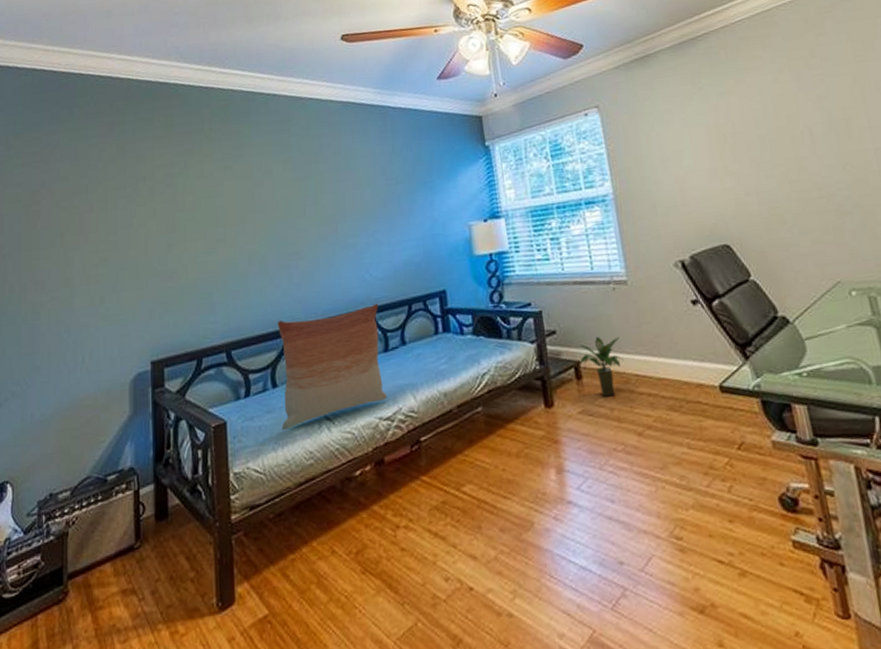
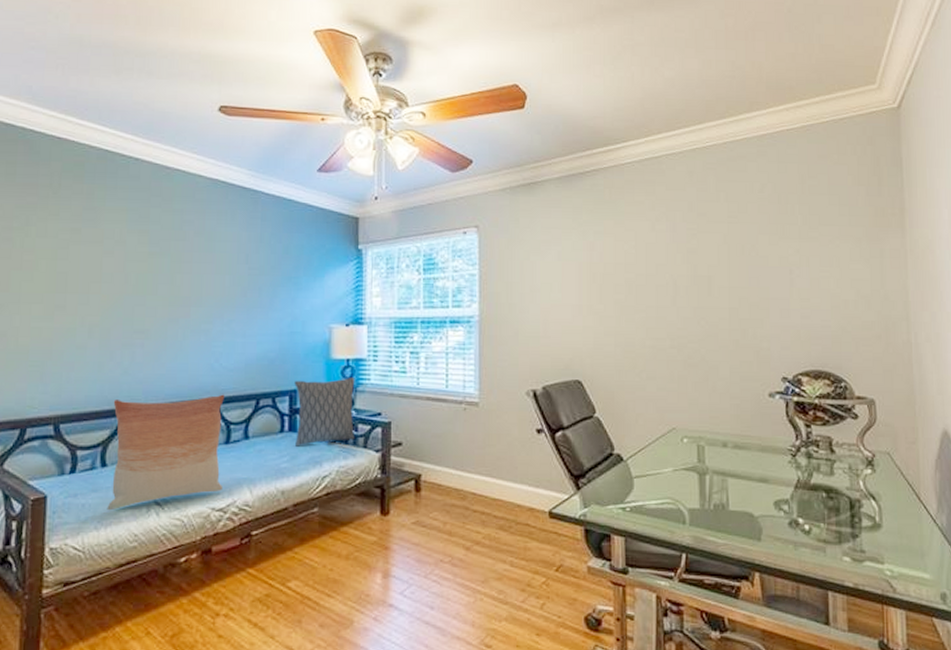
pillow: none [442,270,509,347] -> present [294,376,355,447]
potted plant: present [578,336,624,397] -> none [419,452,463,511]

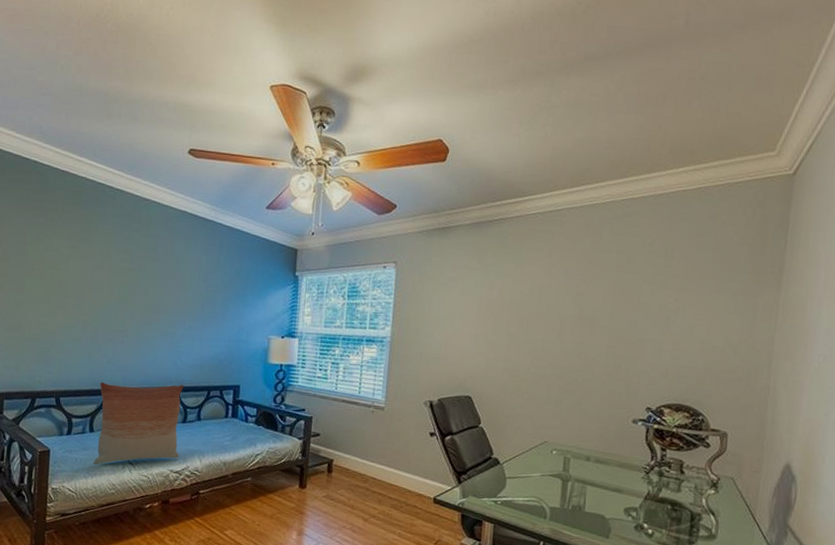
pillow: present [294,376,355,447] -> none [236,378,286,430]

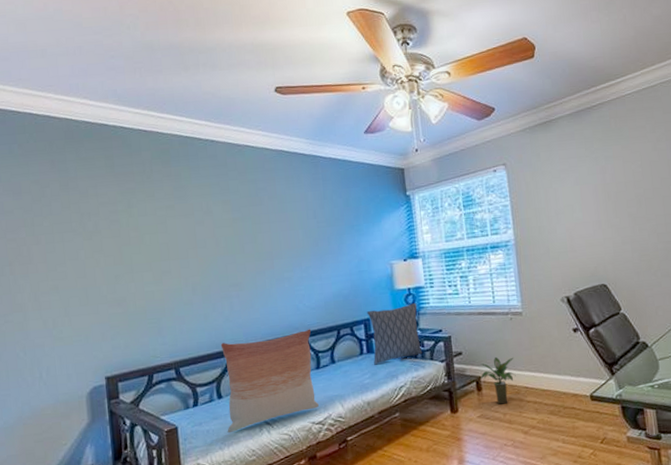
pillow: none [236,378,286,430] -> present [367,302,423,365]
potted plant: none [332,444,367,490] -> present [479,356,516,405]

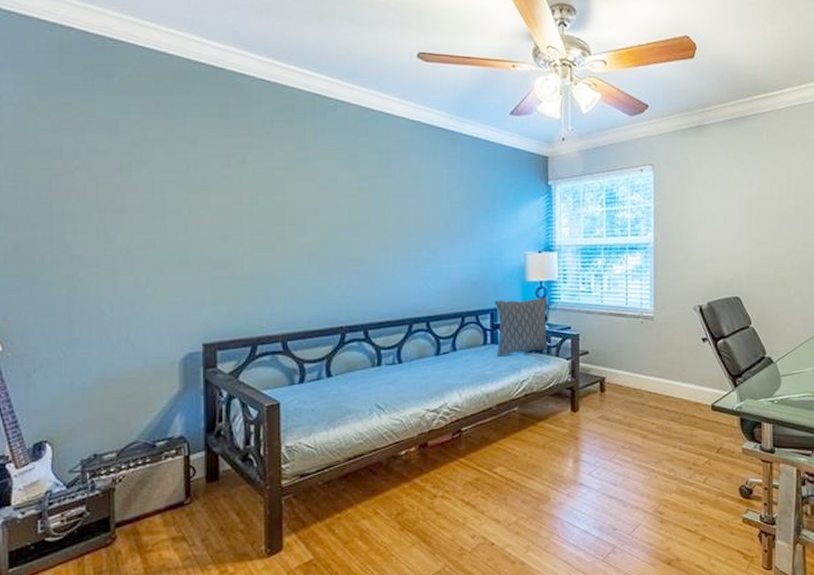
pillow: present [220,329,320,434] -> none [334,313,436,414]
potted plant: present [479,356,516,405] -> none [604,359,641,407]

